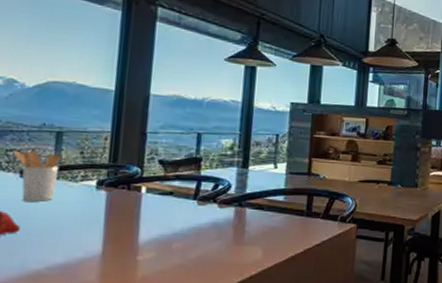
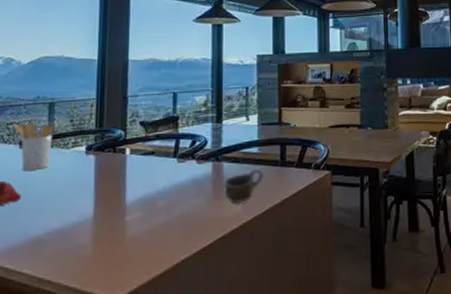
cup: none [244,216,289,251] -> present [223,168,264,204]

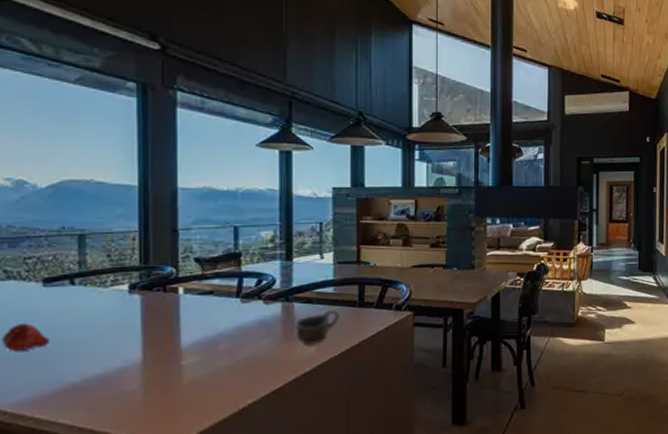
utensil holder: present [12,122,54,170] -> none [32,257,86,311]

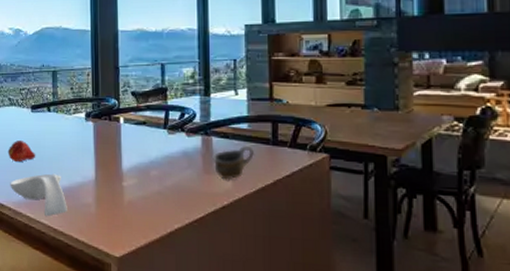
spoon rest: none [5,360,100,415] -> present [10,173,67,217]

